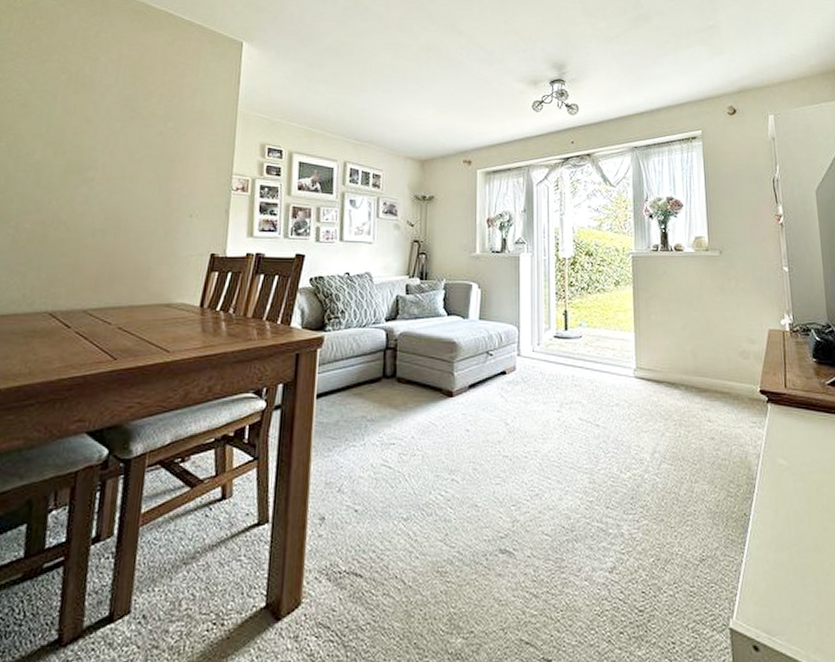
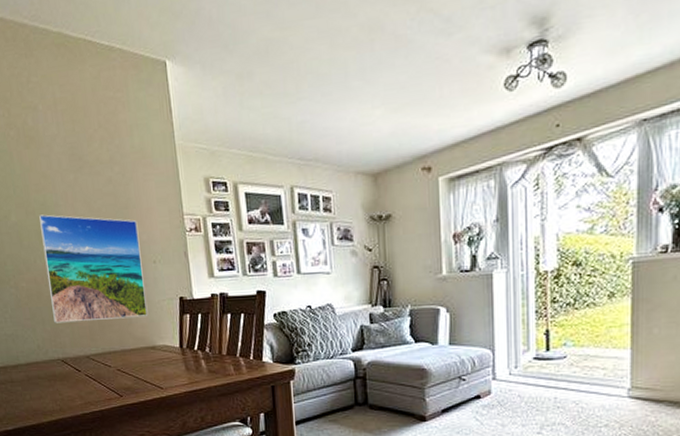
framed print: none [53,157,181,272] -> present [38,214,149,323]

